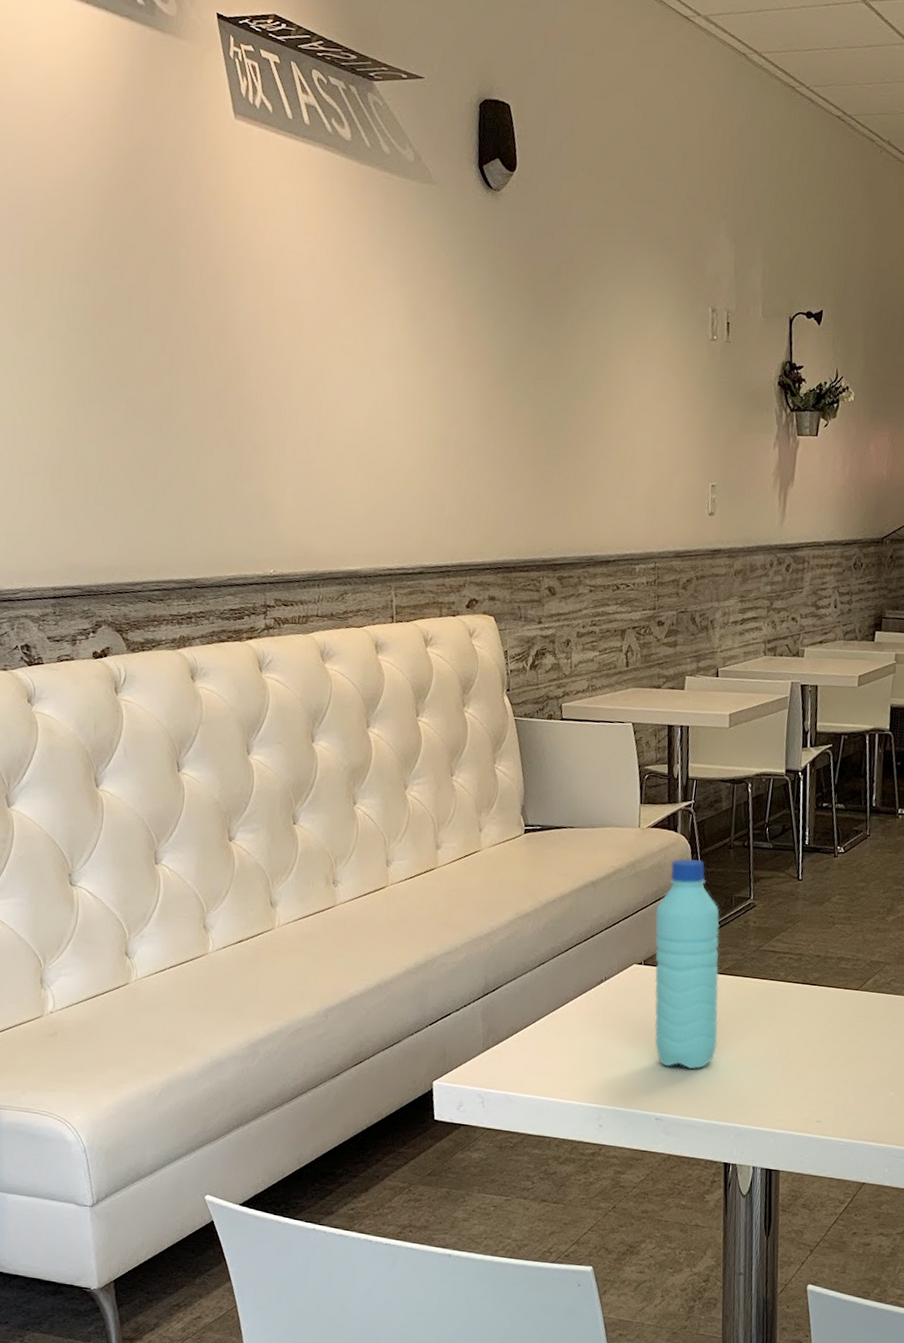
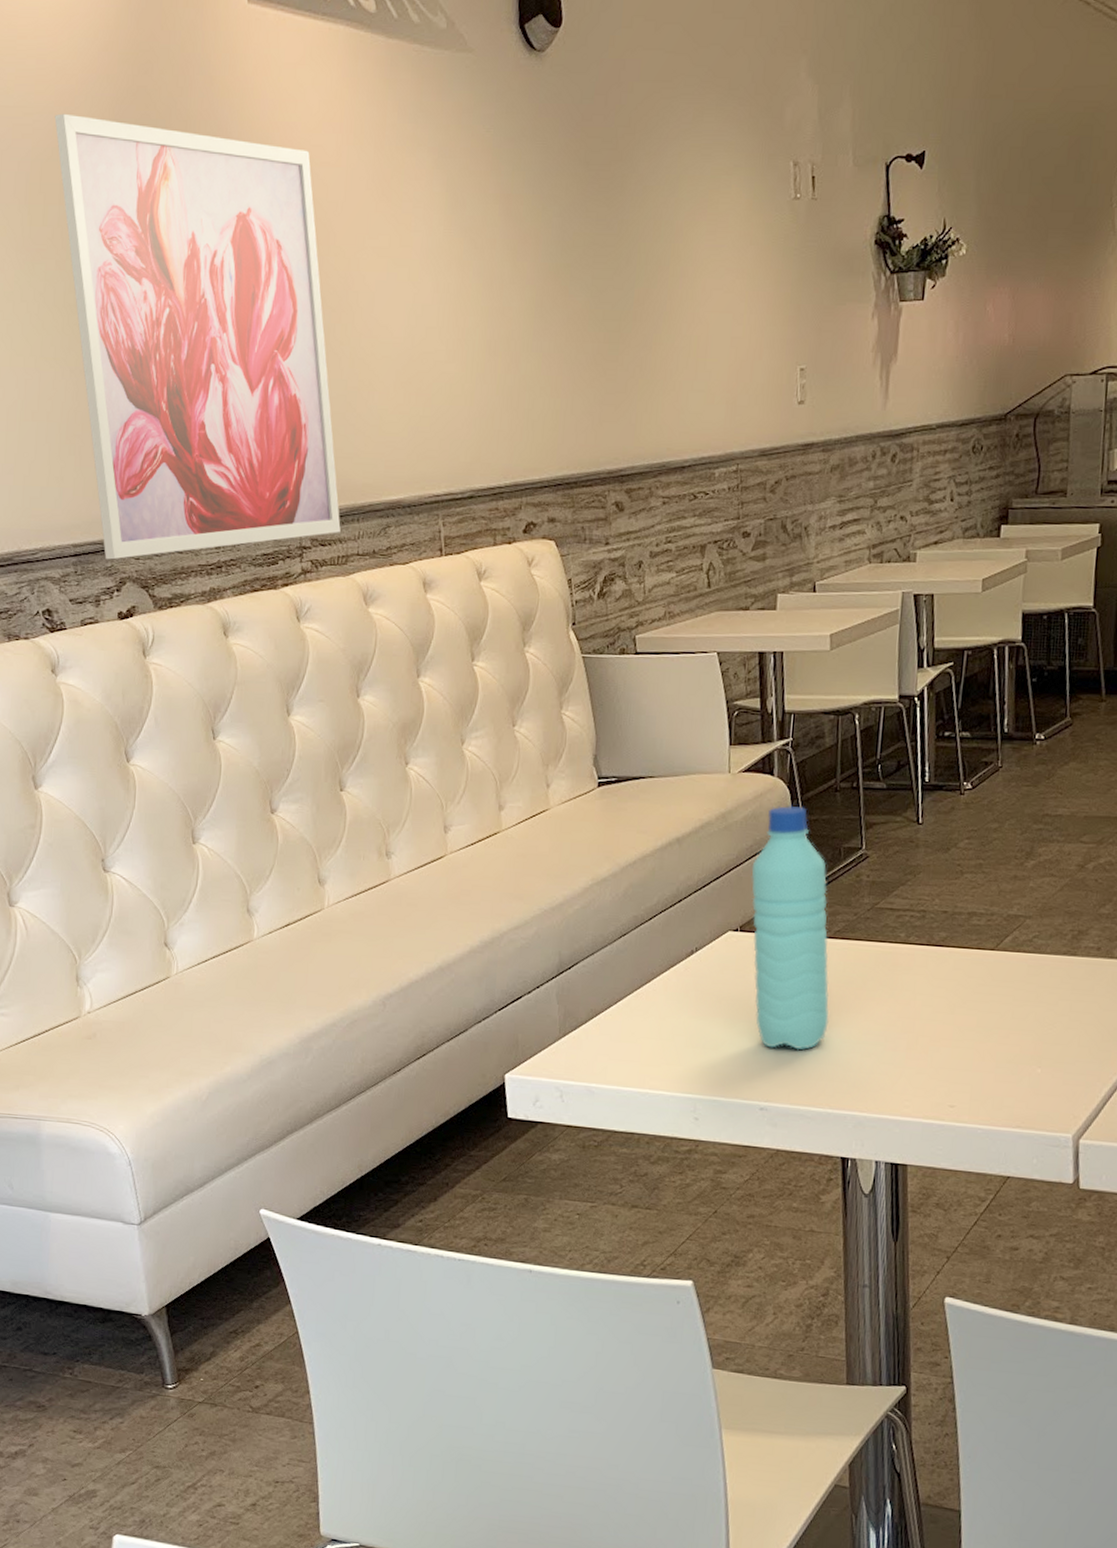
wall art: none [50,198,303,604] -> present [54,113,341,560]

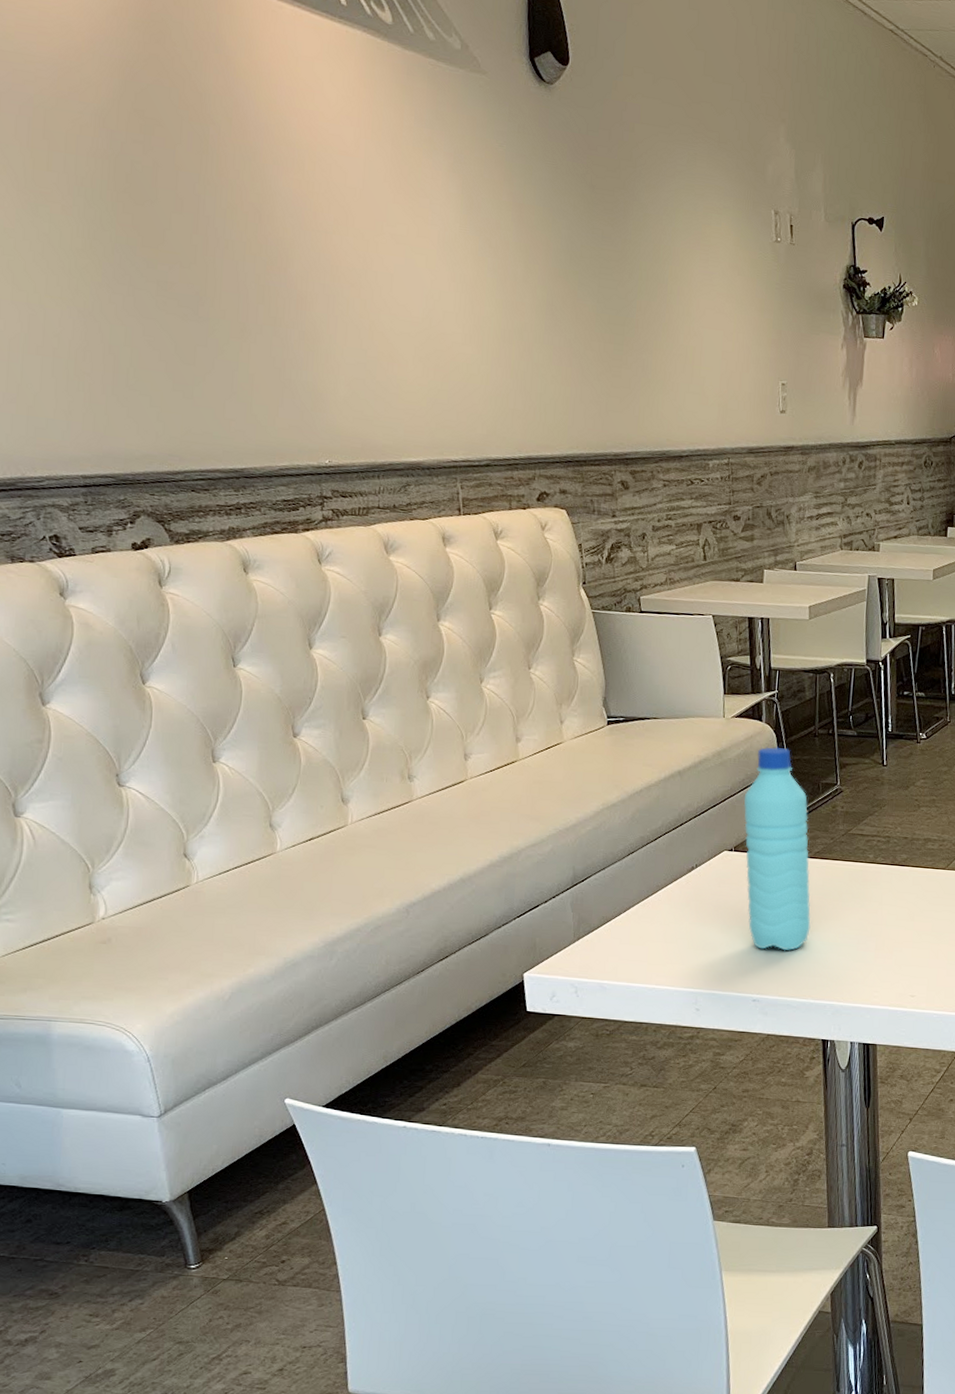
wall art: present [54,113,341,560] -> none [59,66,362,494]

